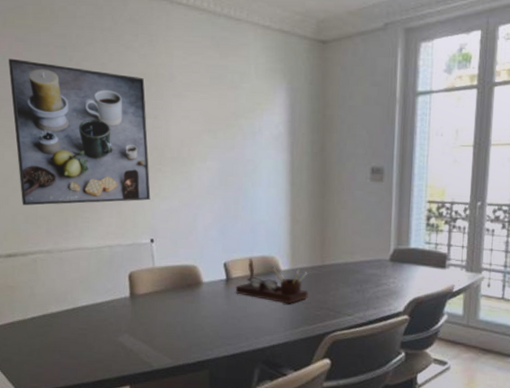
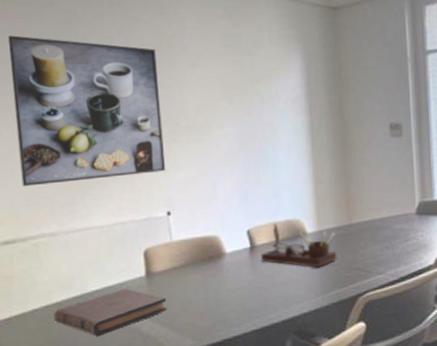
book: none [50,306,148,346] -> present [54,288,167,336]

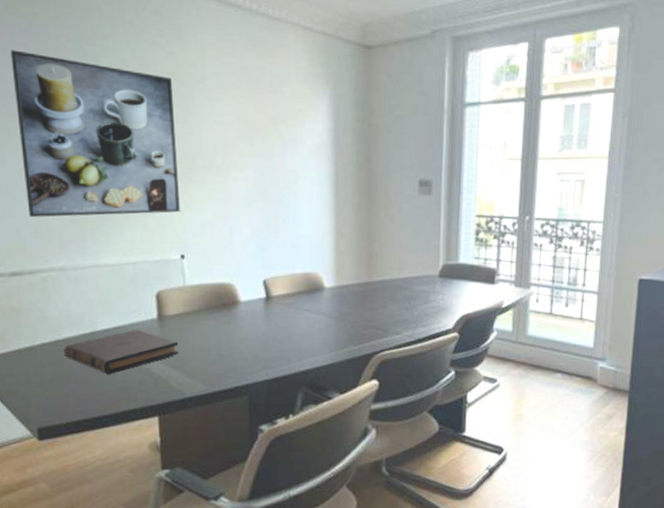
desk organizer: present [260,223,337,268] -> none [276,274,354,324]

